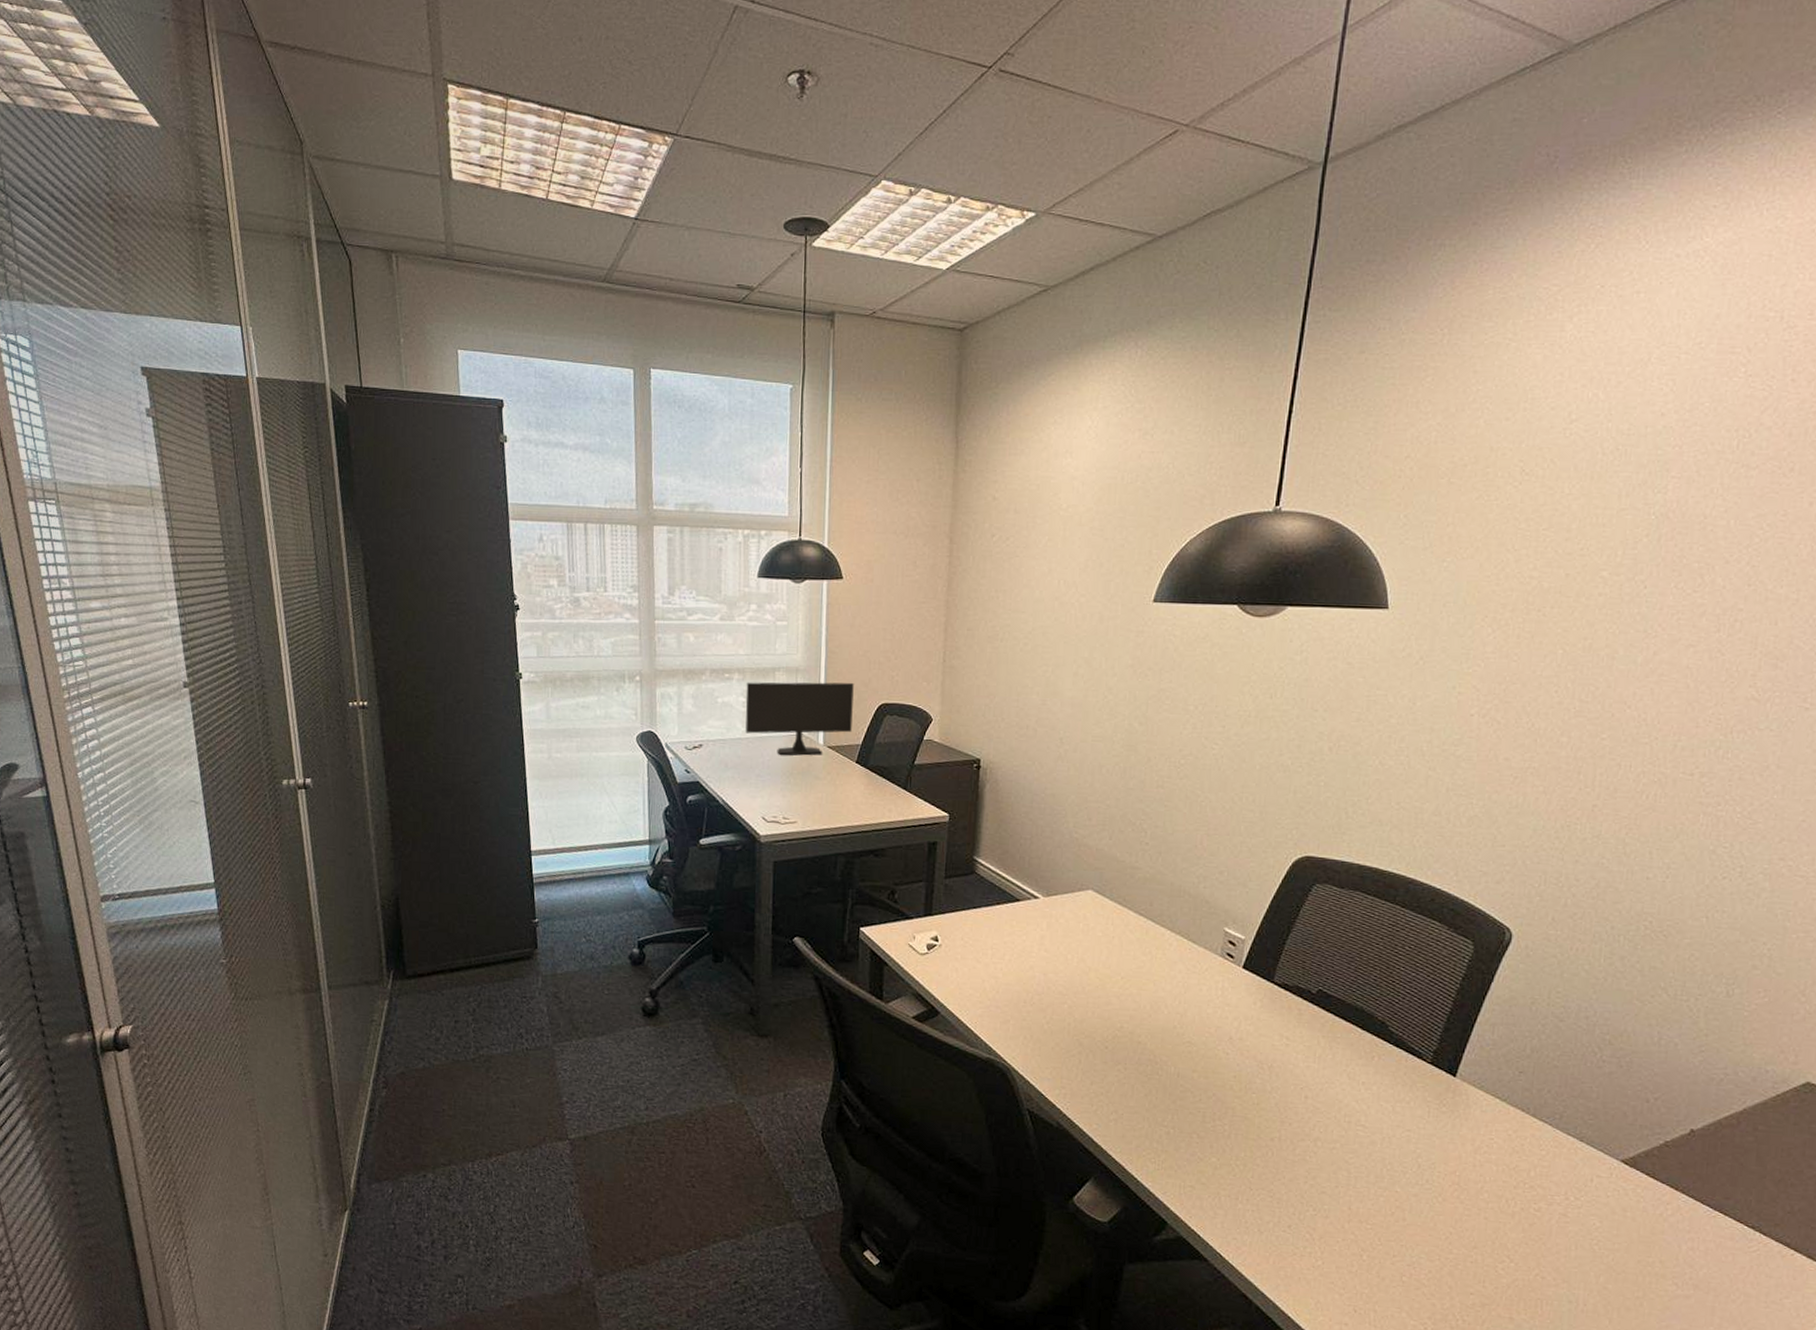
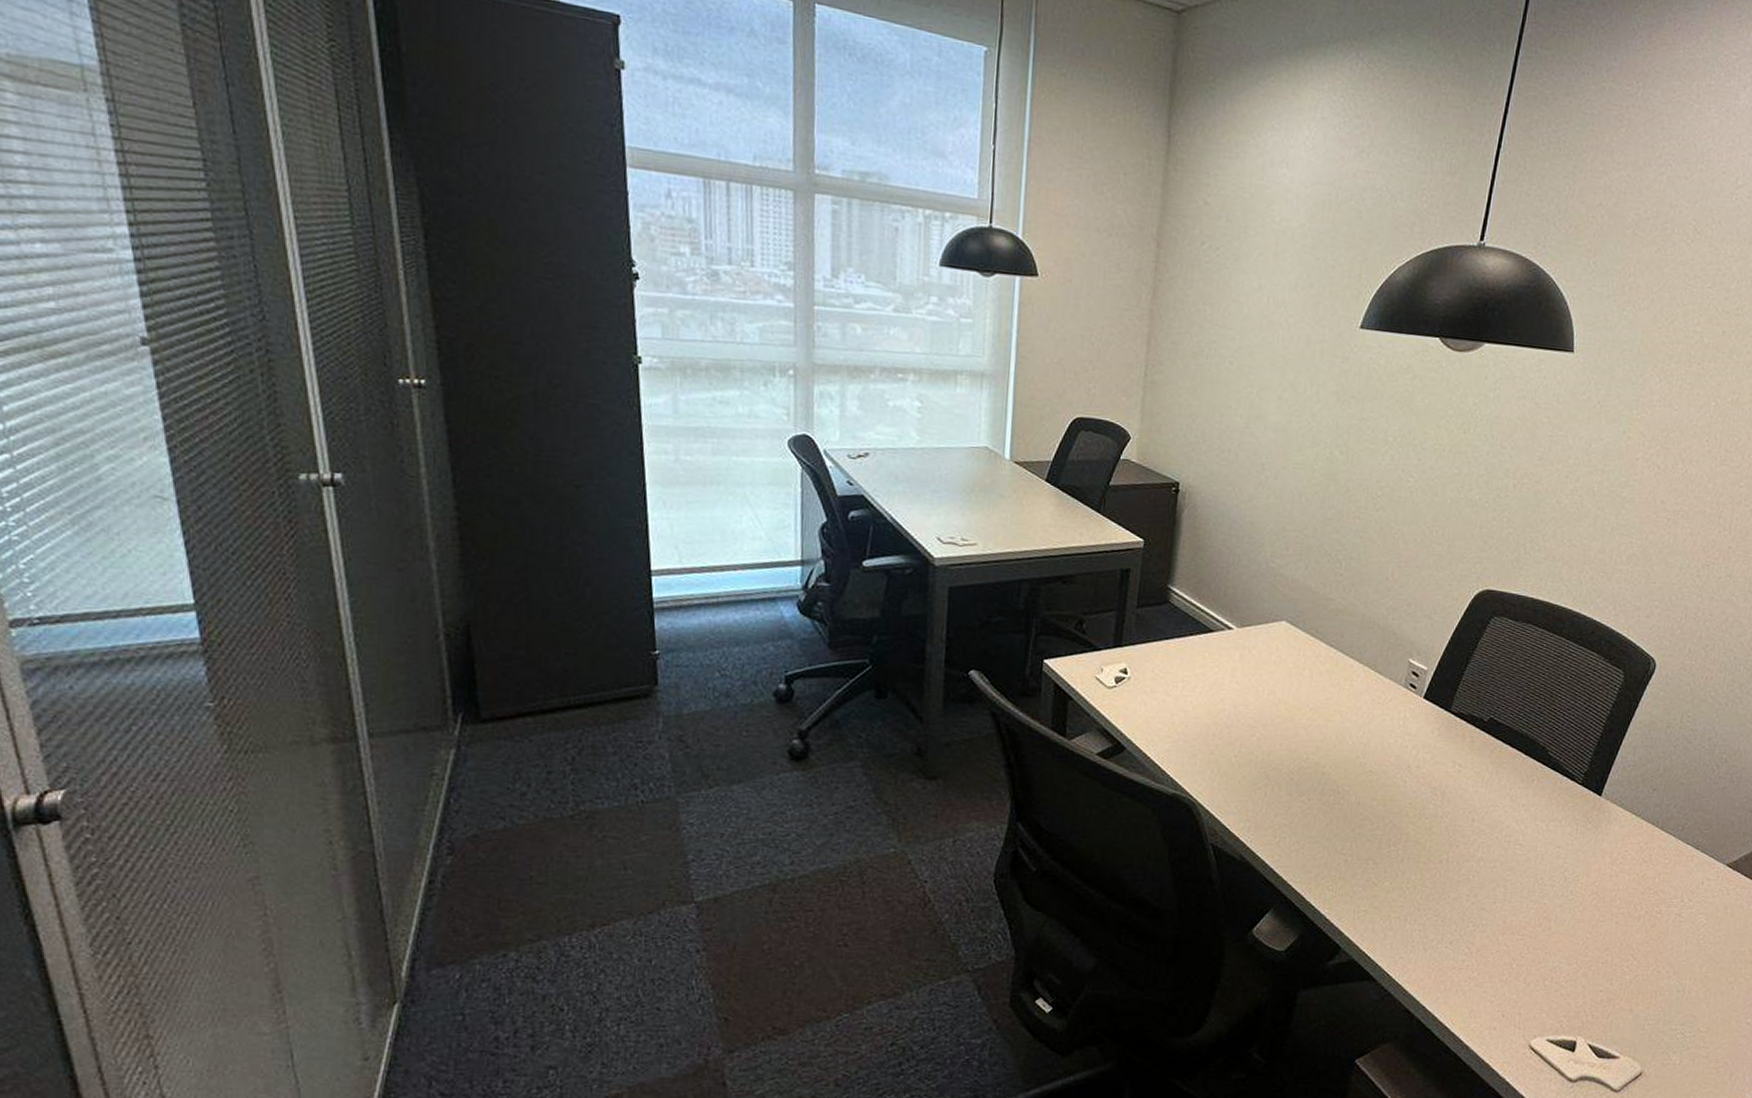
computer monitor: present [745,682,854,756] -> none [920,384,1046,471]

